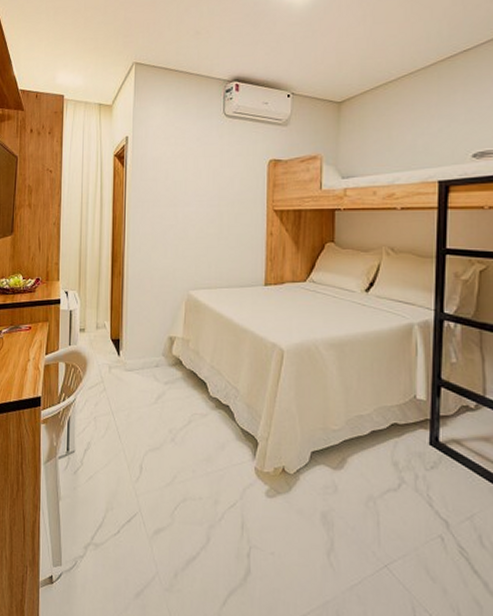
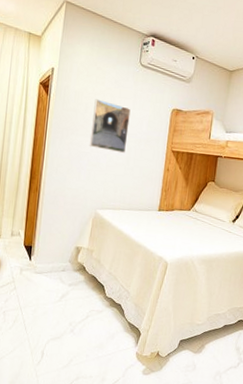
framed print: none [173,163,218,221] -> present [89,99,131,154]

